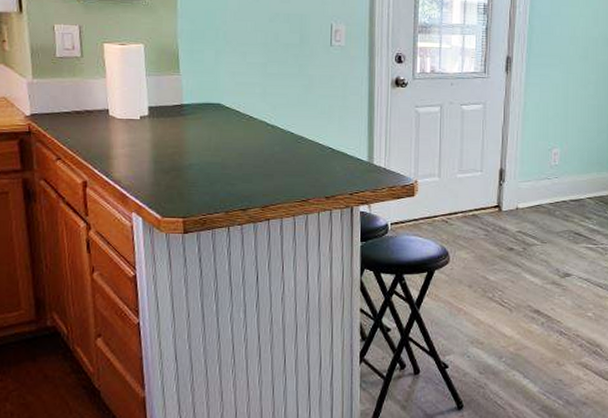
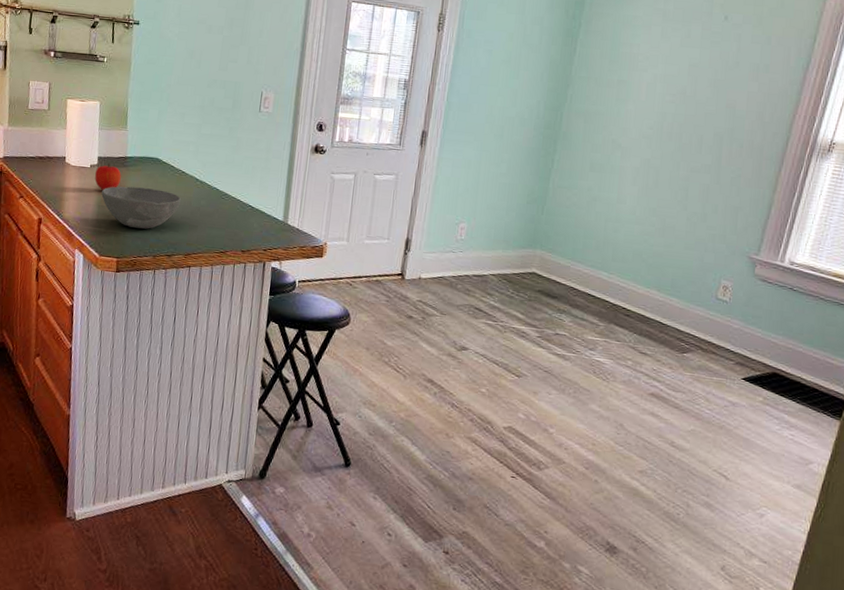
fruit: none [147,113,178,144] -> present [95,163,121,191]
bowl: none [157,137,251,183] -> present [101,186,181,229]

